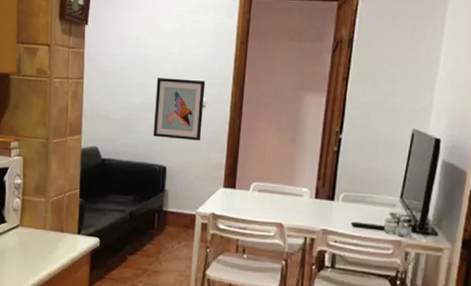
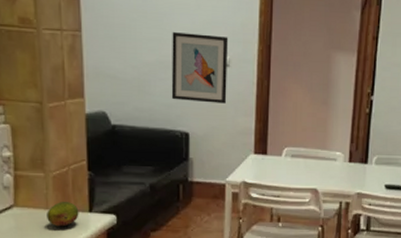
fruit: none [44,223,70,246] -> present [47,201,79,227]

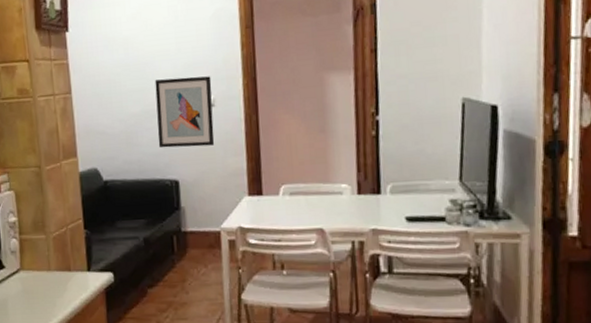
fruit: present [47,201,79,227] -> none [49,261,79,288]

